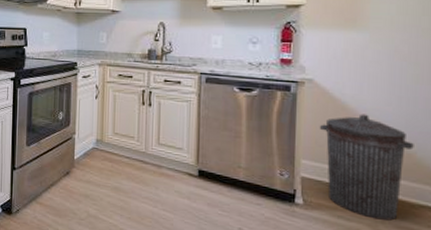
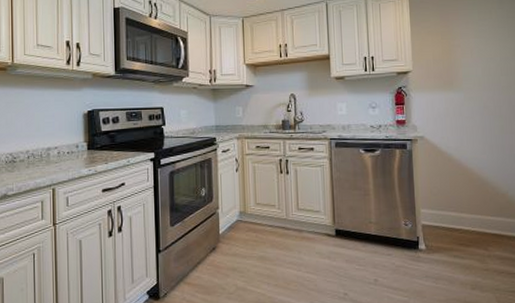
trash can: present [319,114,414,221] -> none [432,163,506,254]

